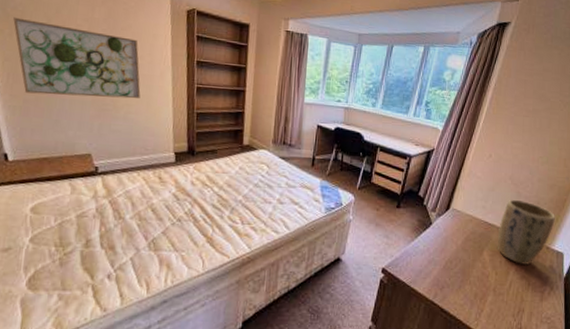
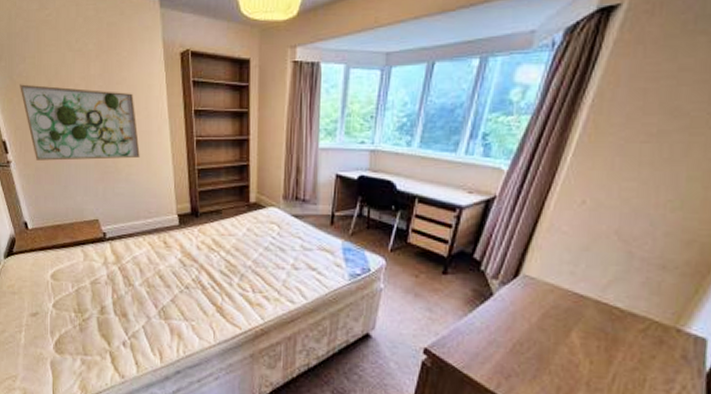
plant pot: present [498,199,555,266] -> none [594,262,693,354]

